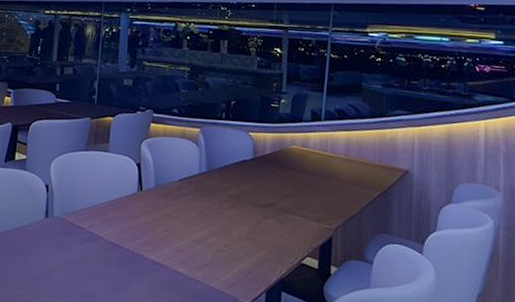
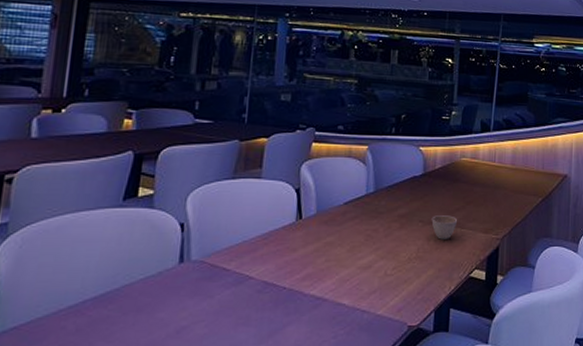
cup: none [262,199,287,224] -> present [431,215,457,240]

